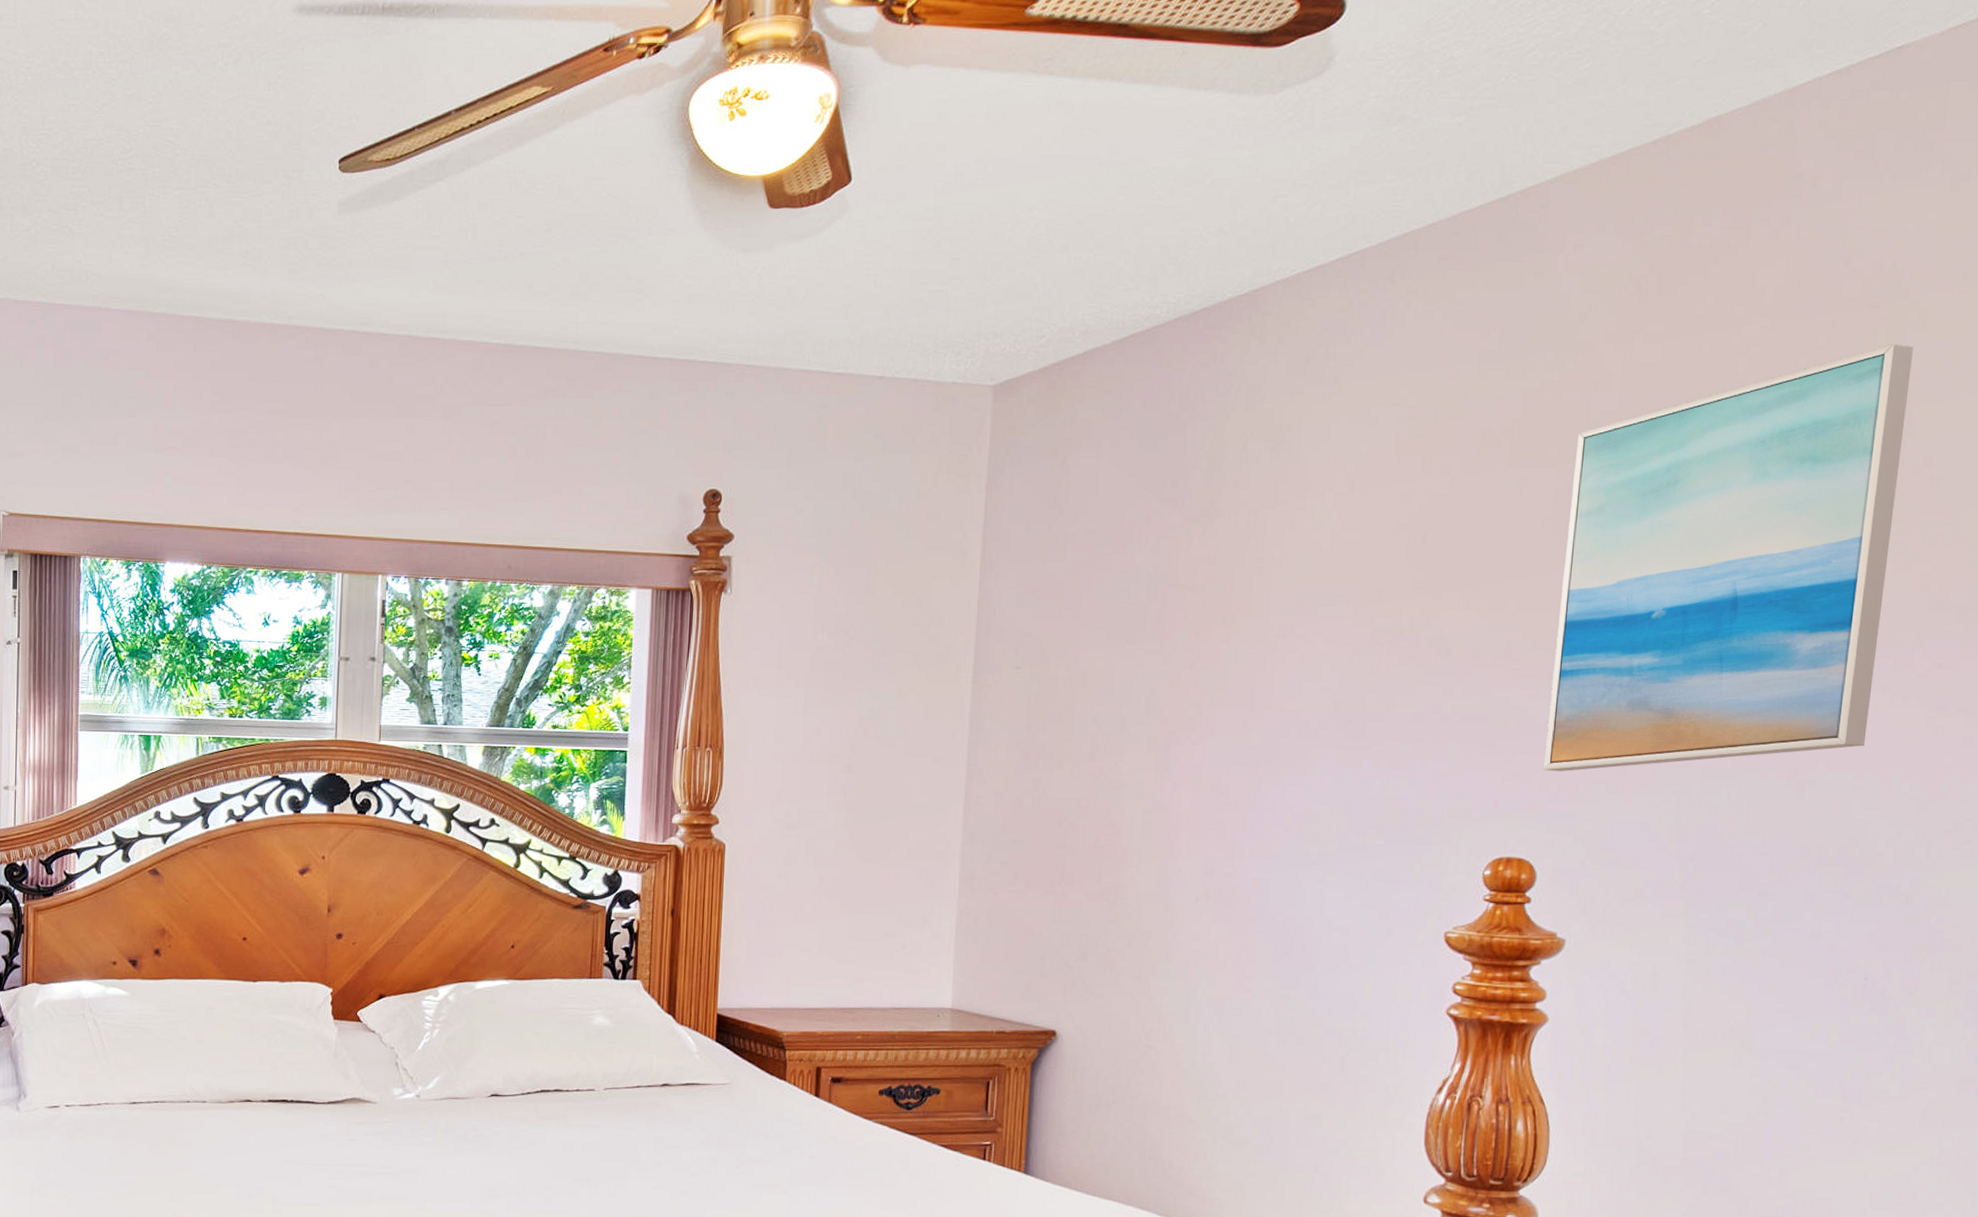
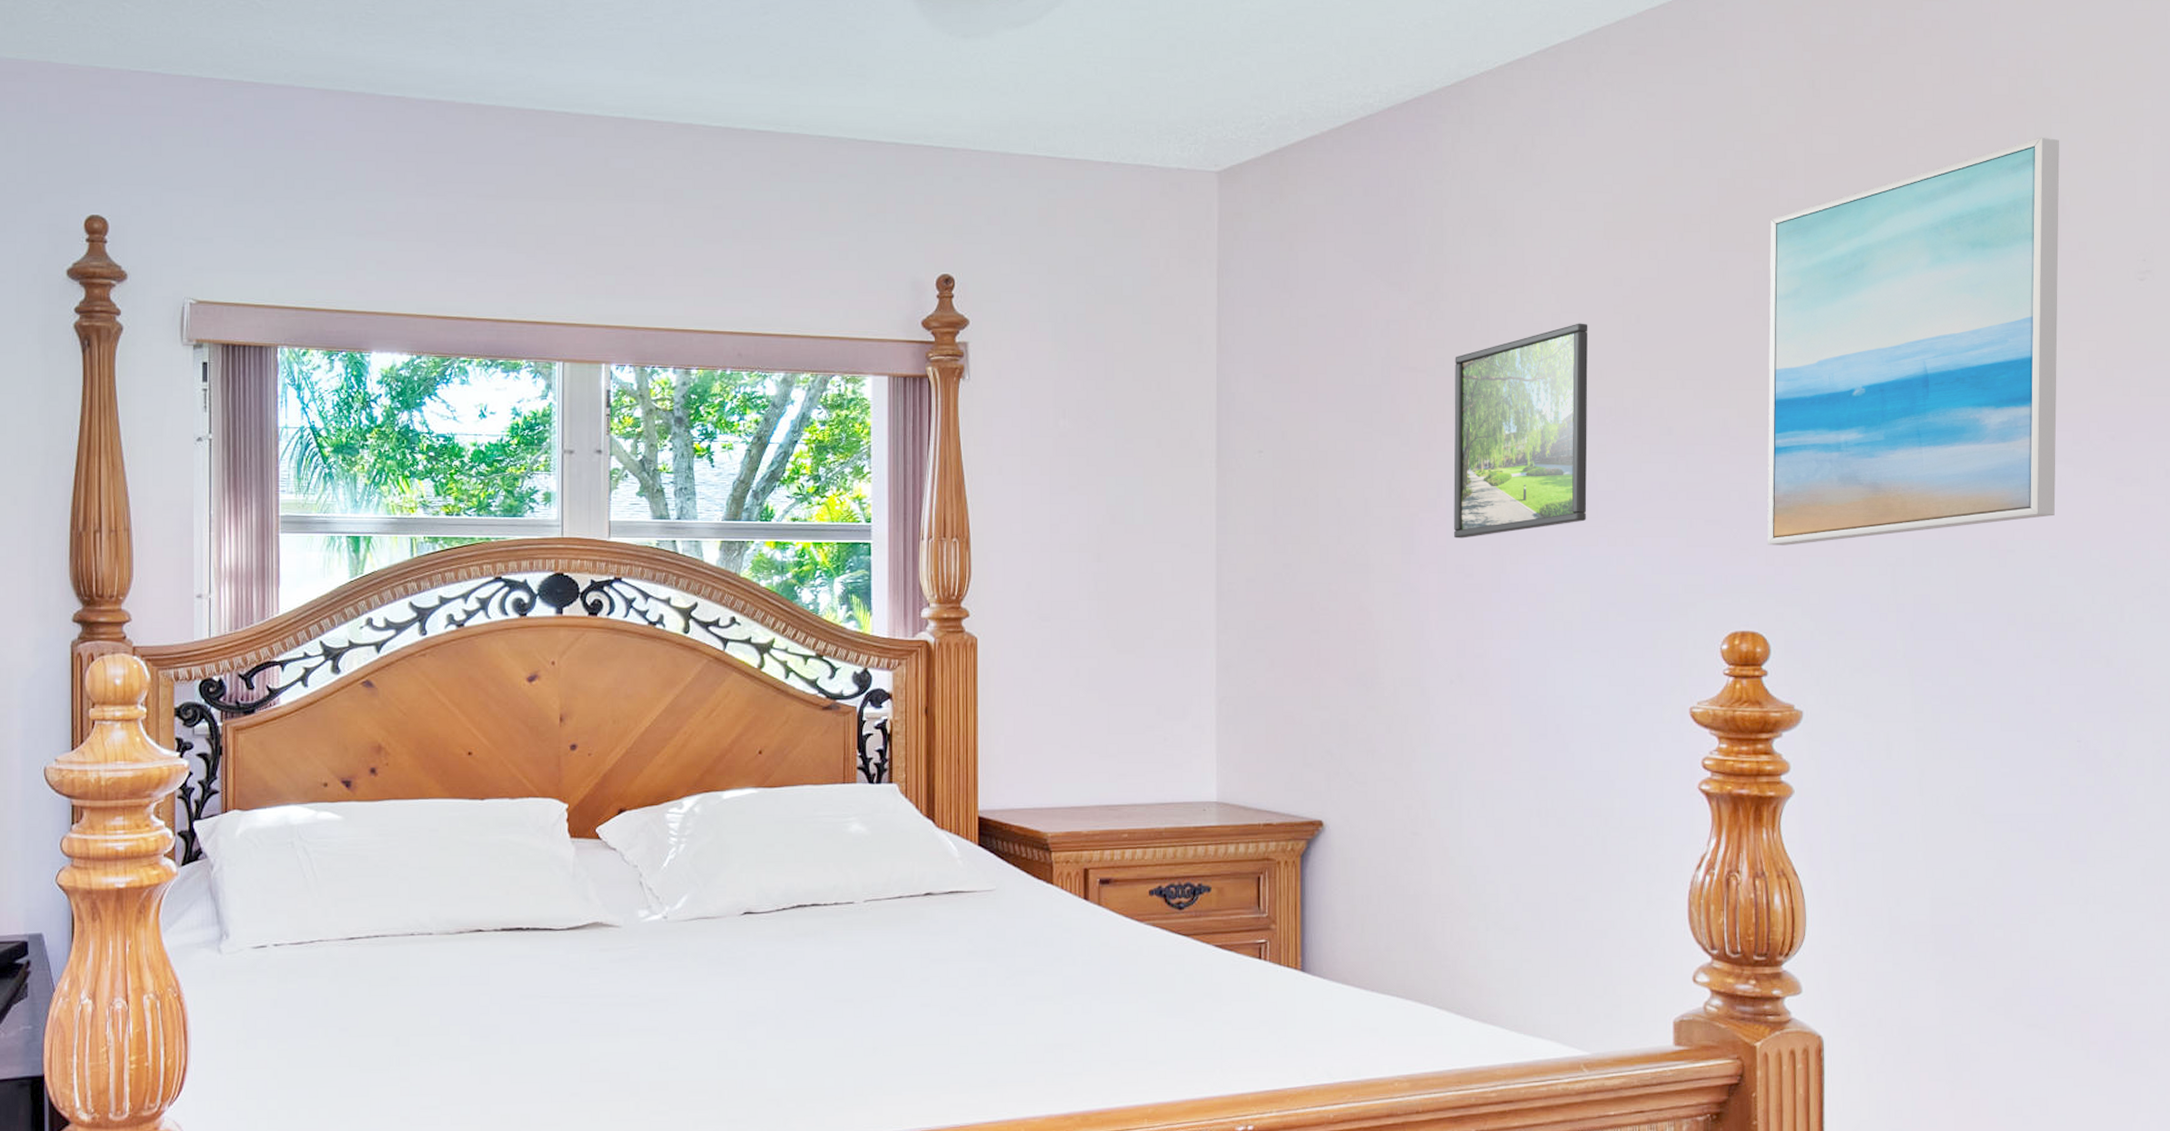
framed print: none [1211,540,1370,758] -> present [1453,323,1588,539]

